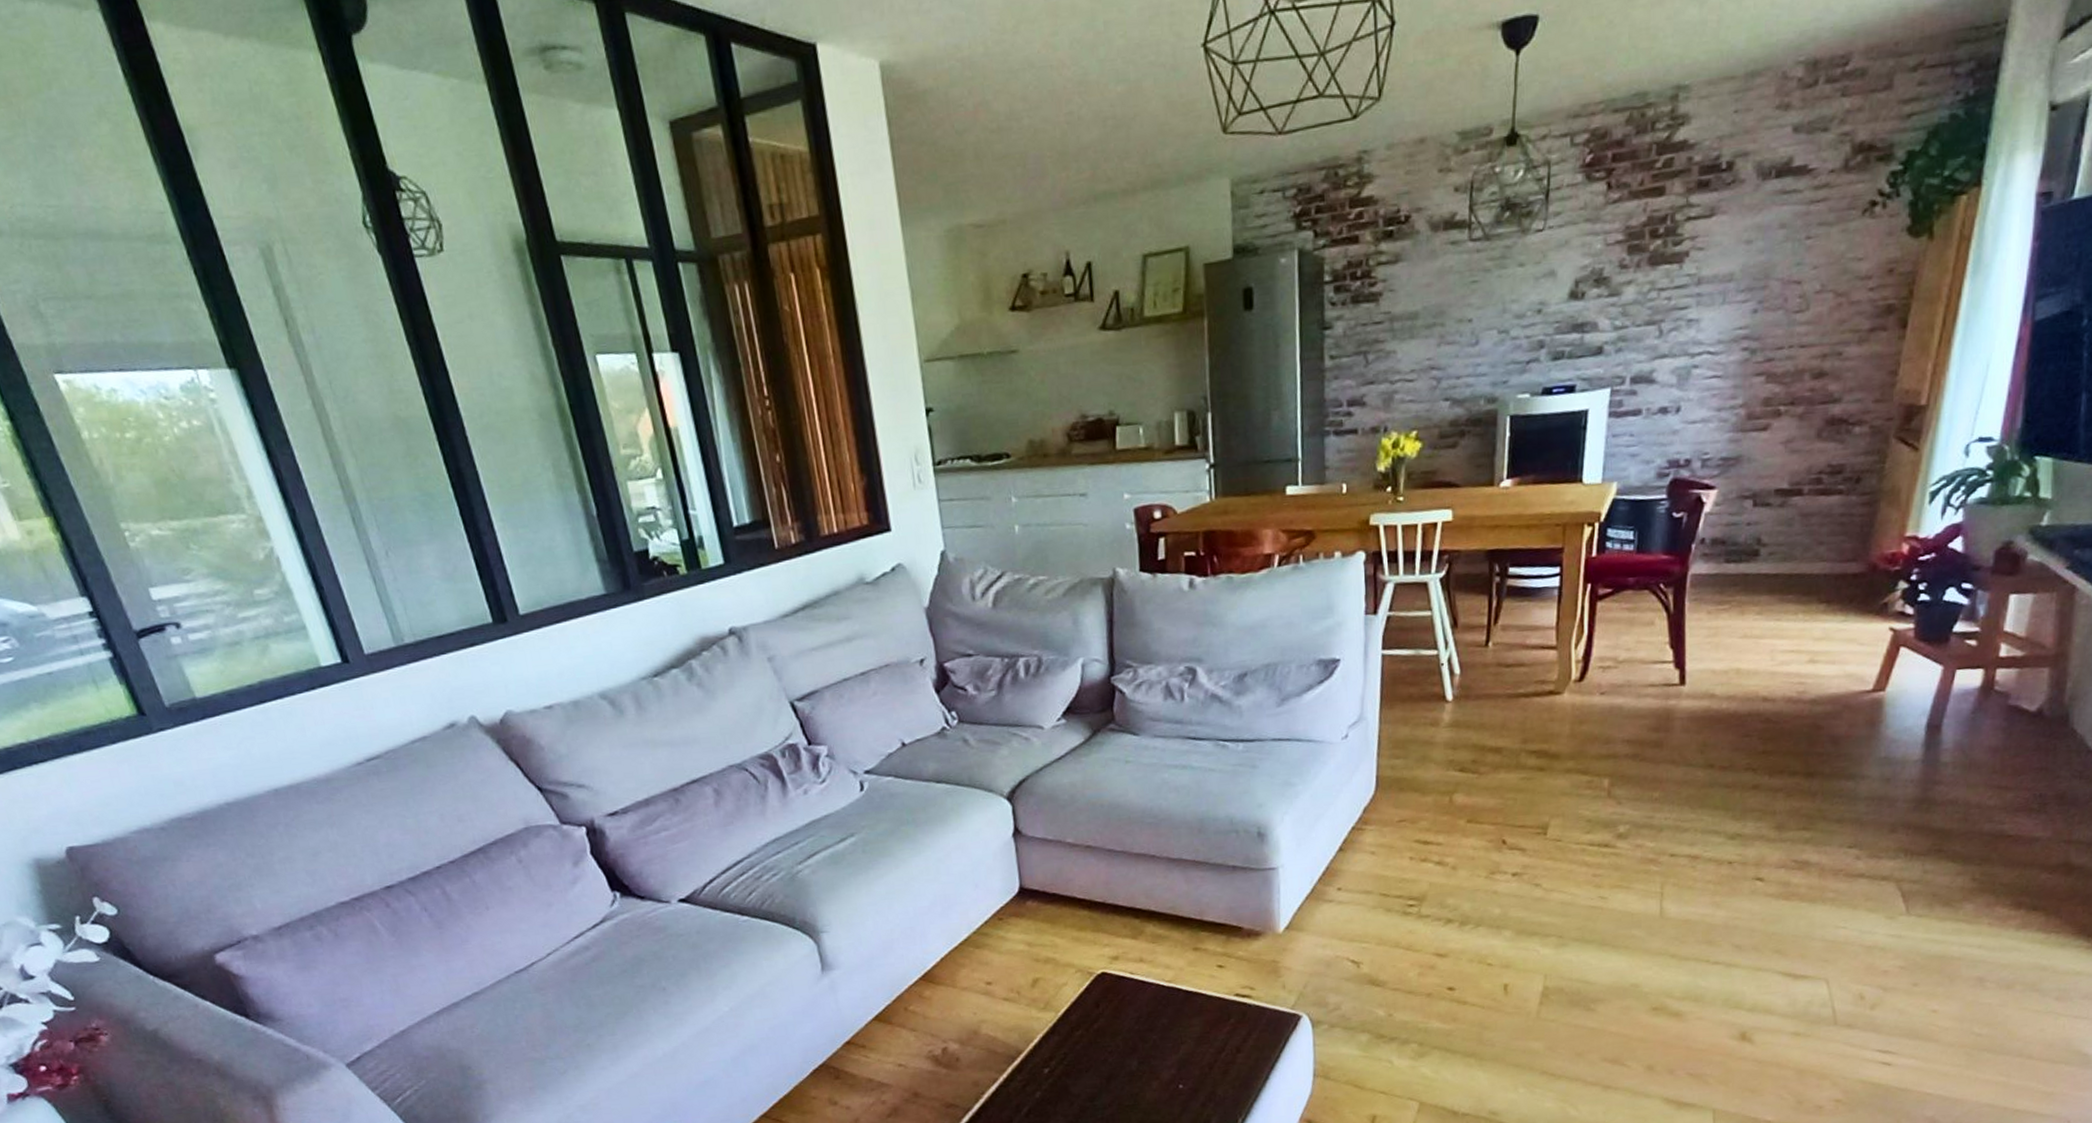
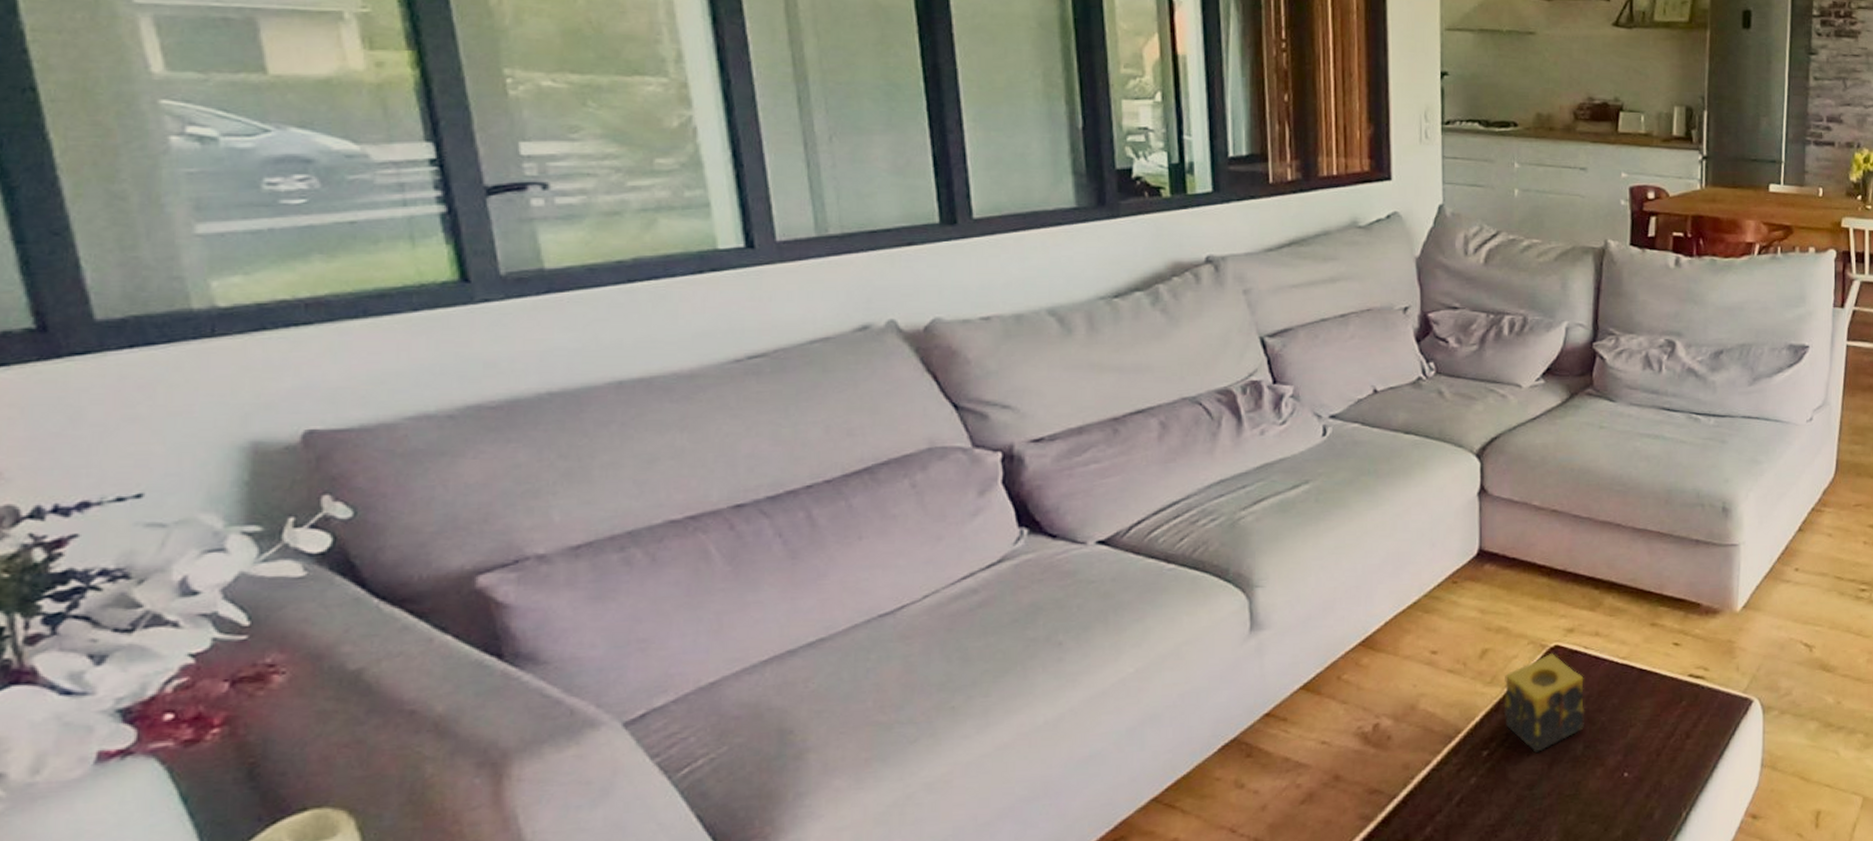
candle: none [1057,980,1137,1069] -> present [1503,654,1584,752]

